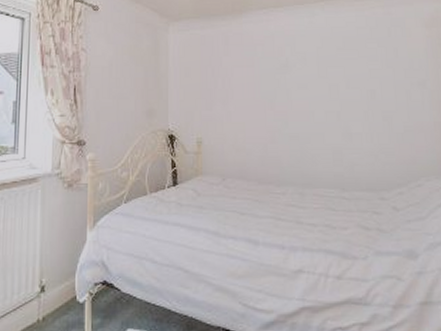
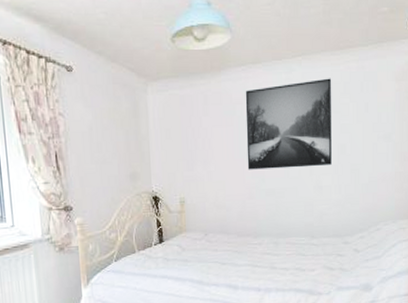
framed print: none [266,23,361,112] -> present [245,78,332,170]

